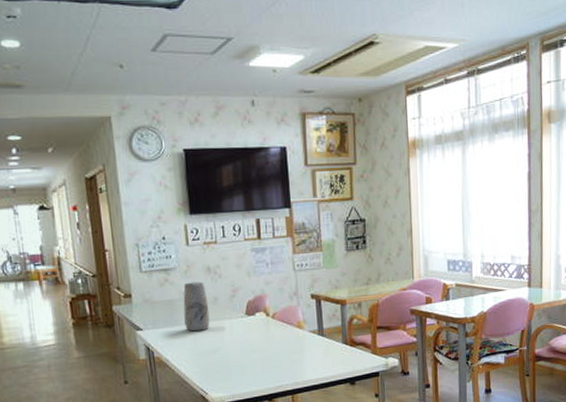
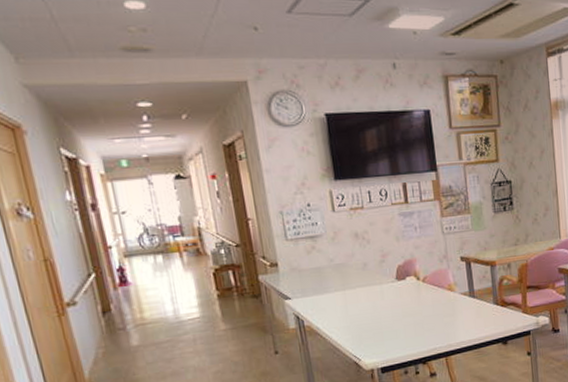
vase: present [183,281,210,332] -> none [331,248,360,299]

